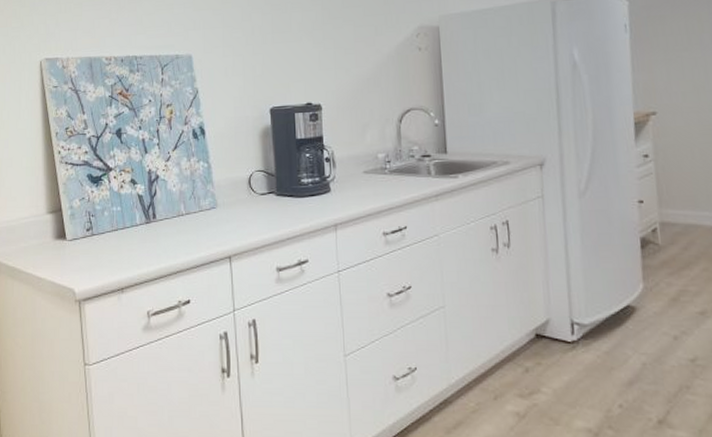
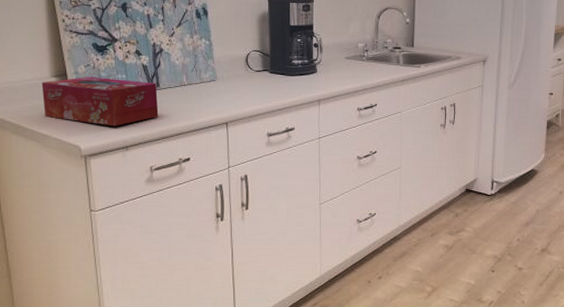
tissue box: none [37,210,155,266] -> present [41,76,159,127]

